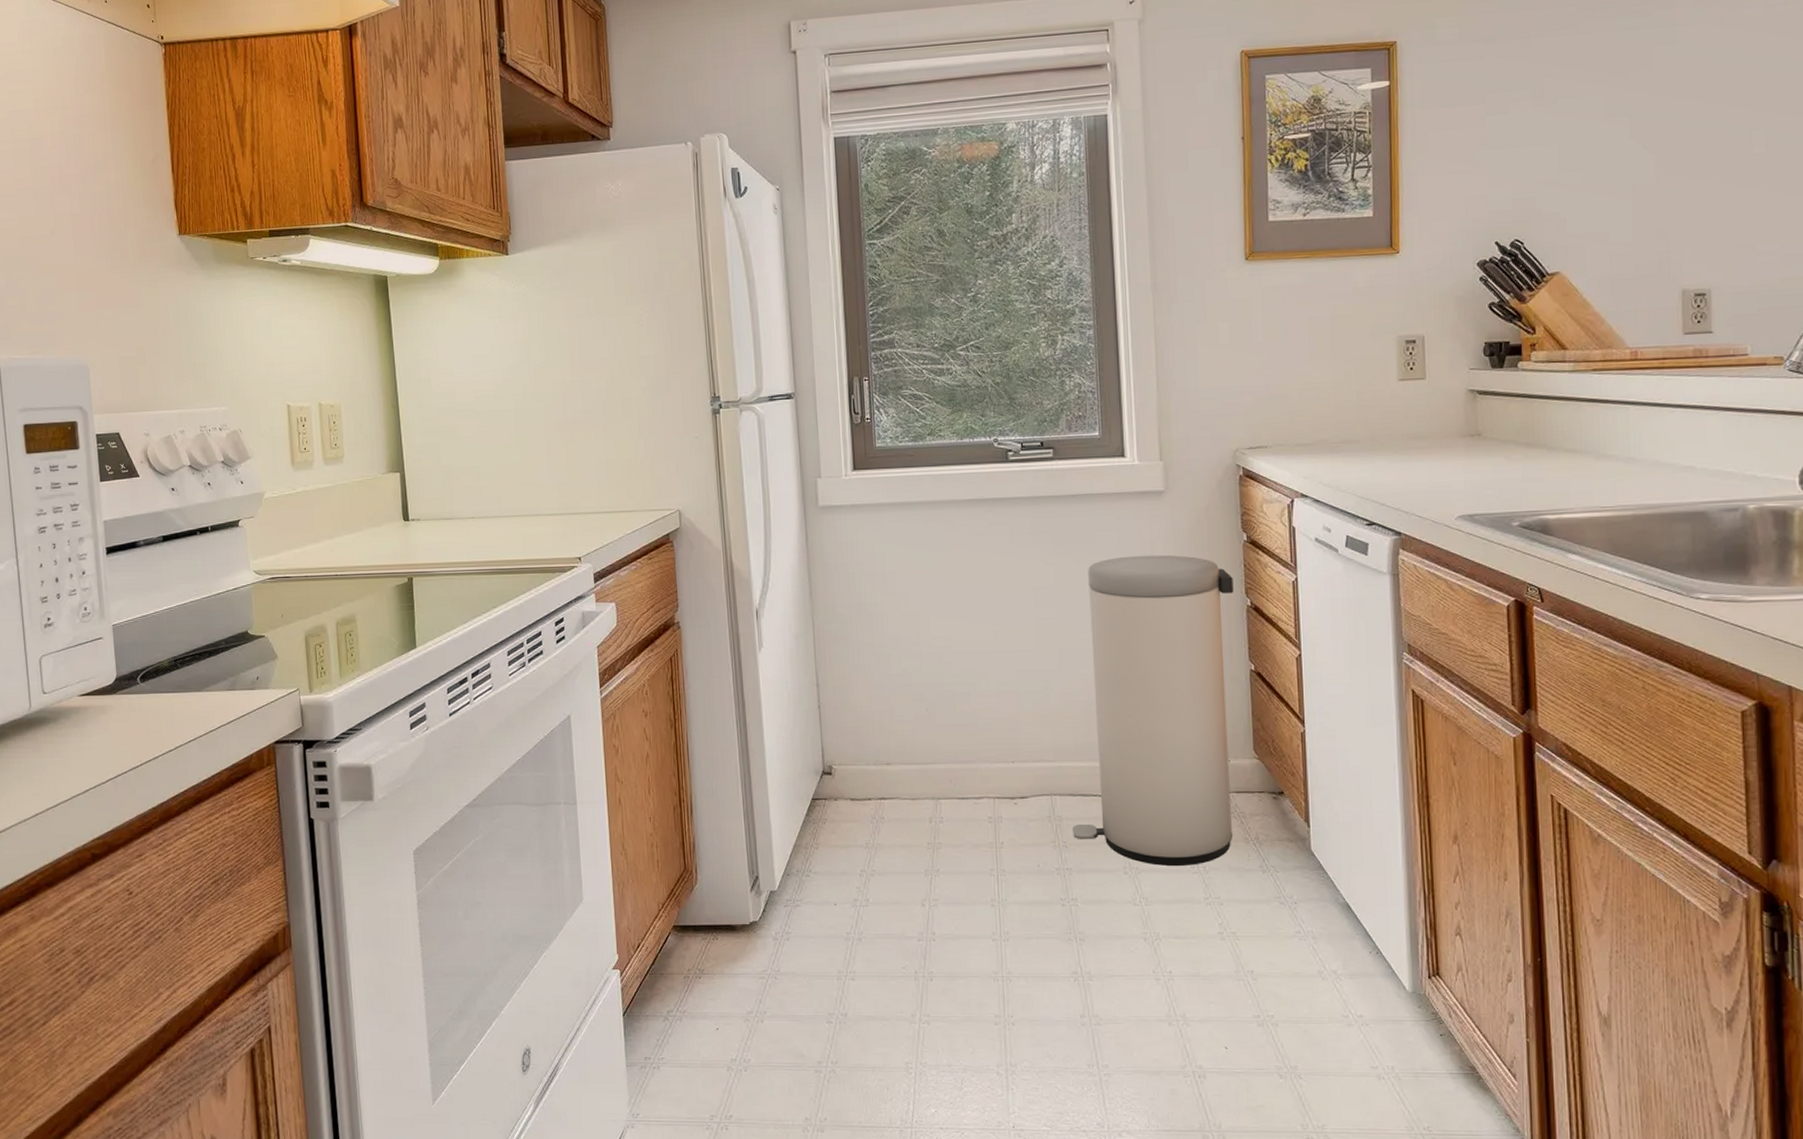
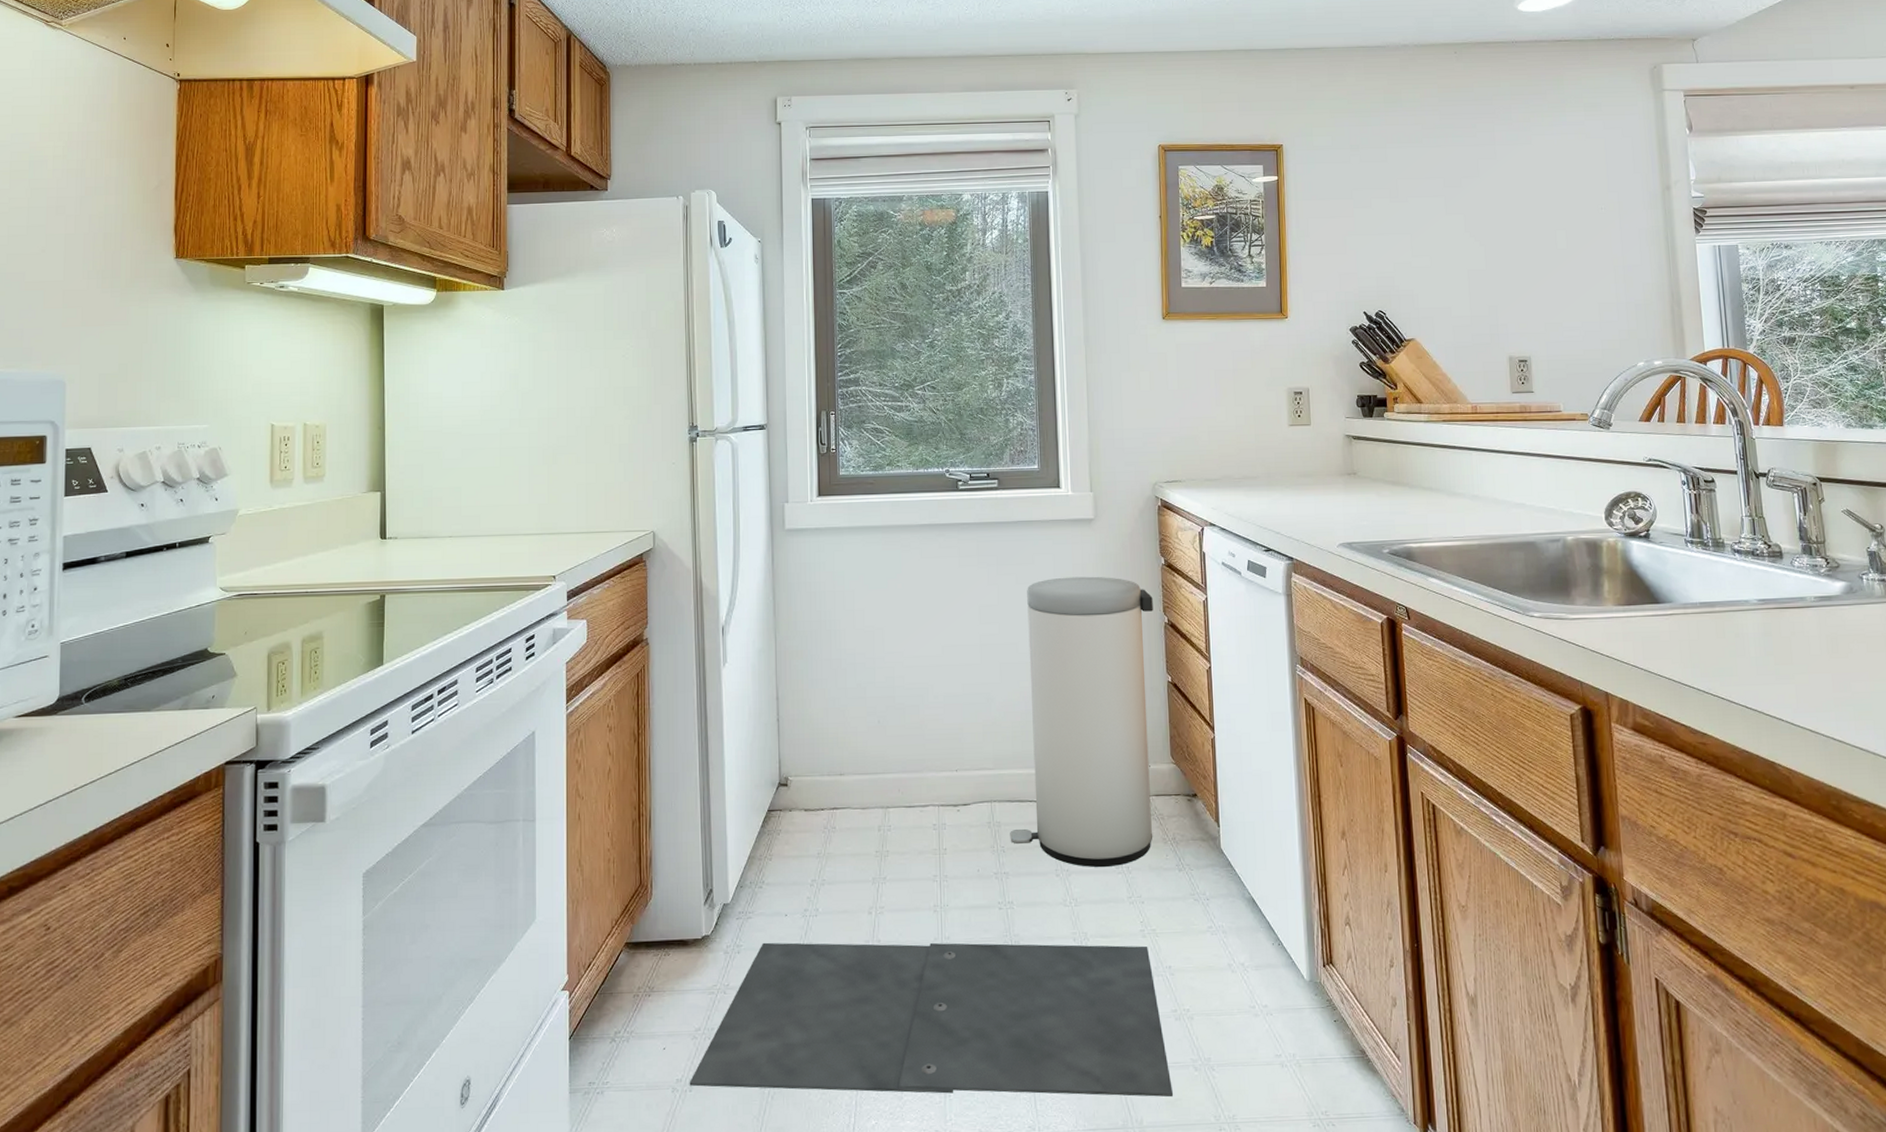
door mat: none [744,930,1255,1104] -> present [689,942,1173,1098]

